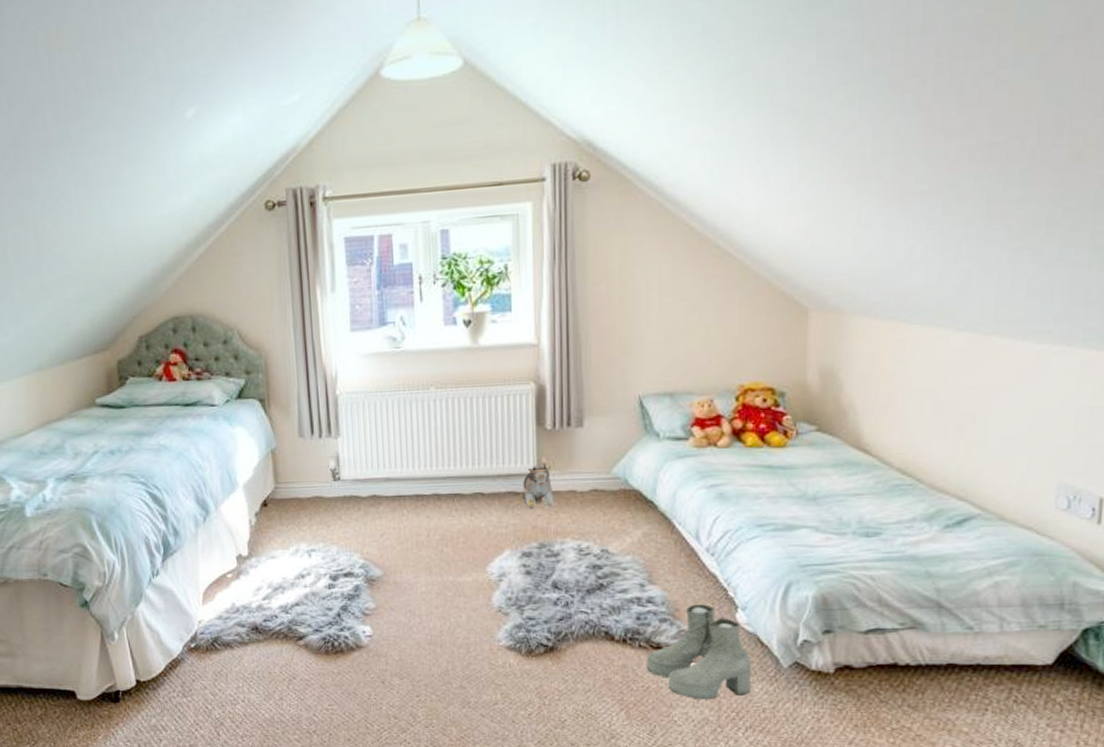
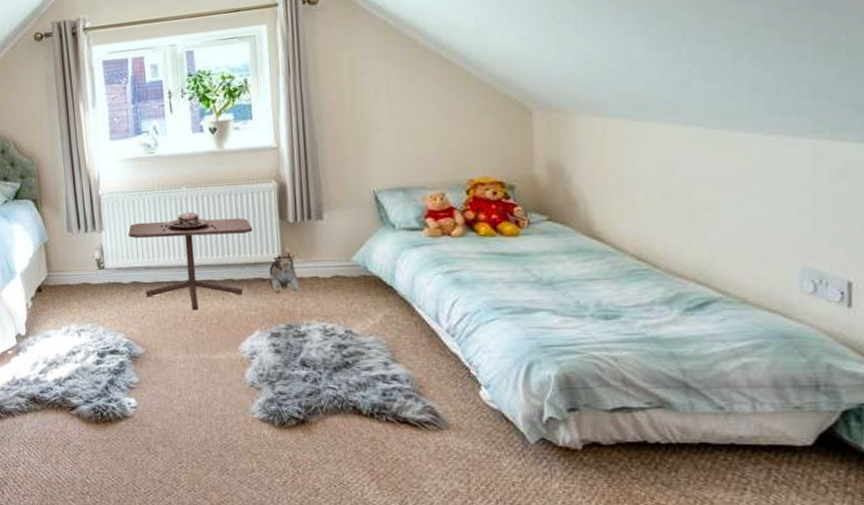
side table: none [368,416,508,528] -> present [128,212,253,311]
boots: present [646,604,752,700] -> none [393,382,499,473]

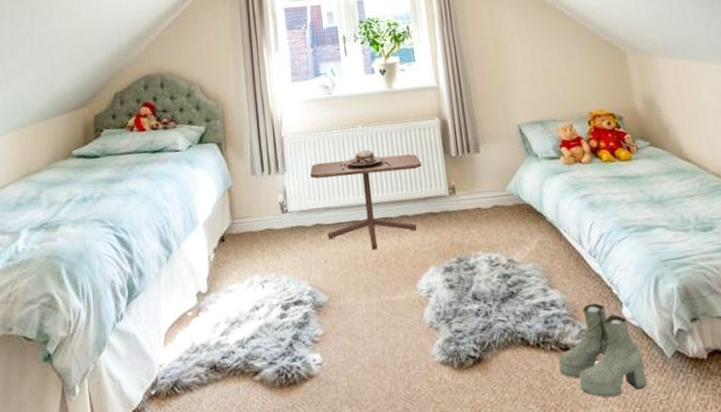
plush toy: present [269,252,299,294] -> none [438,185,465,227]
boots: none [393,382,499,473] -> present [558,303,647,398]

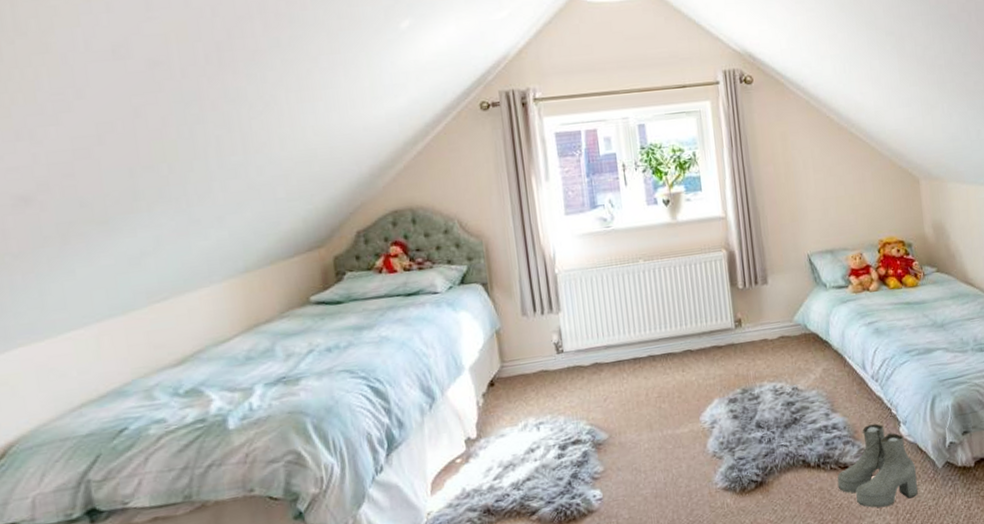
side table: present [310,150,422,250] -> none [587,285,708,386]

